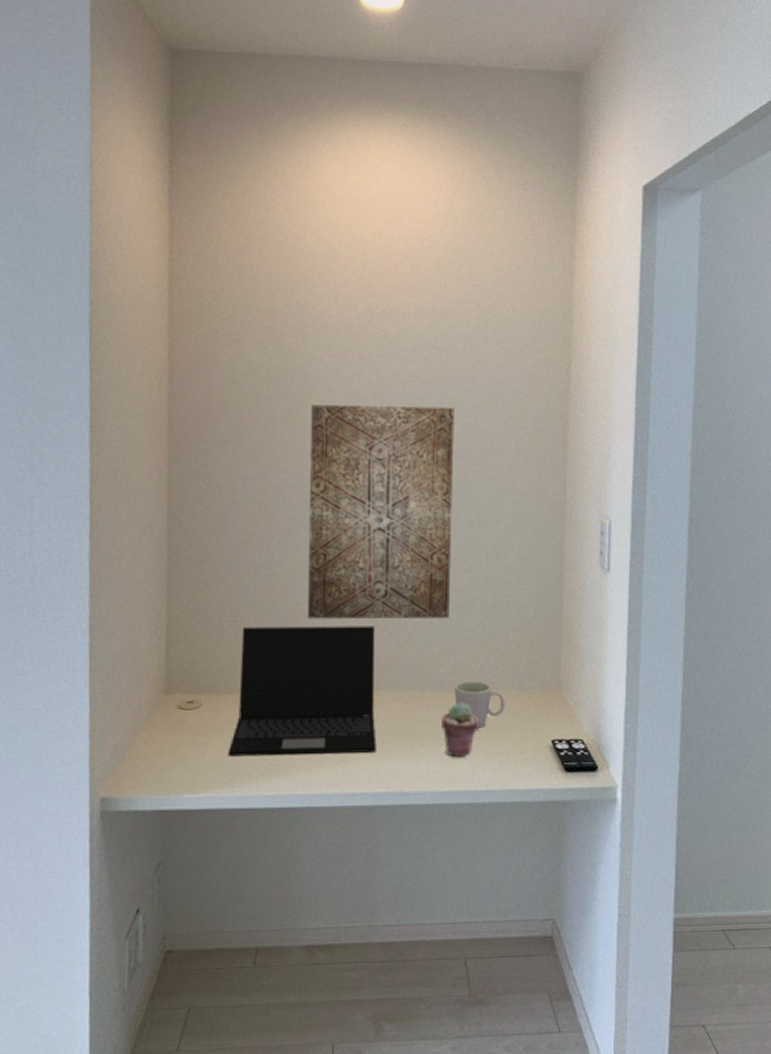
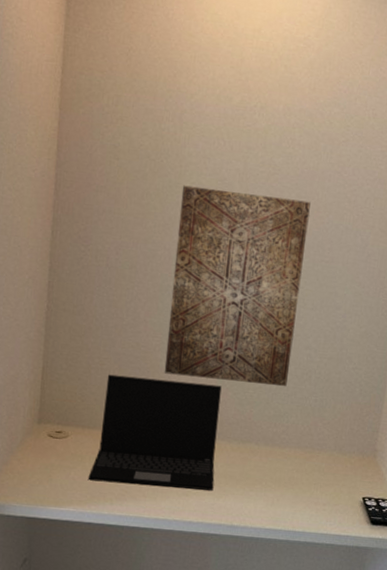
potted succulent: present [442,702,480,757] -> none [270,457,303,502]
mug: present [454,680,505,729] -> none [284,440,327,481]

